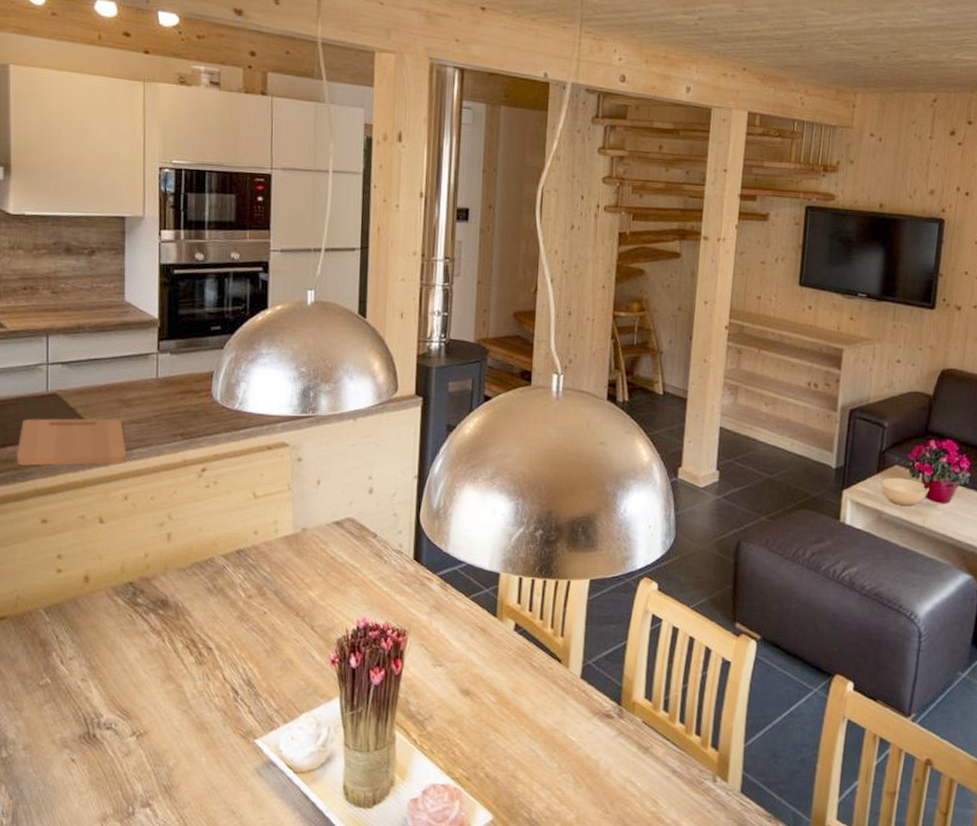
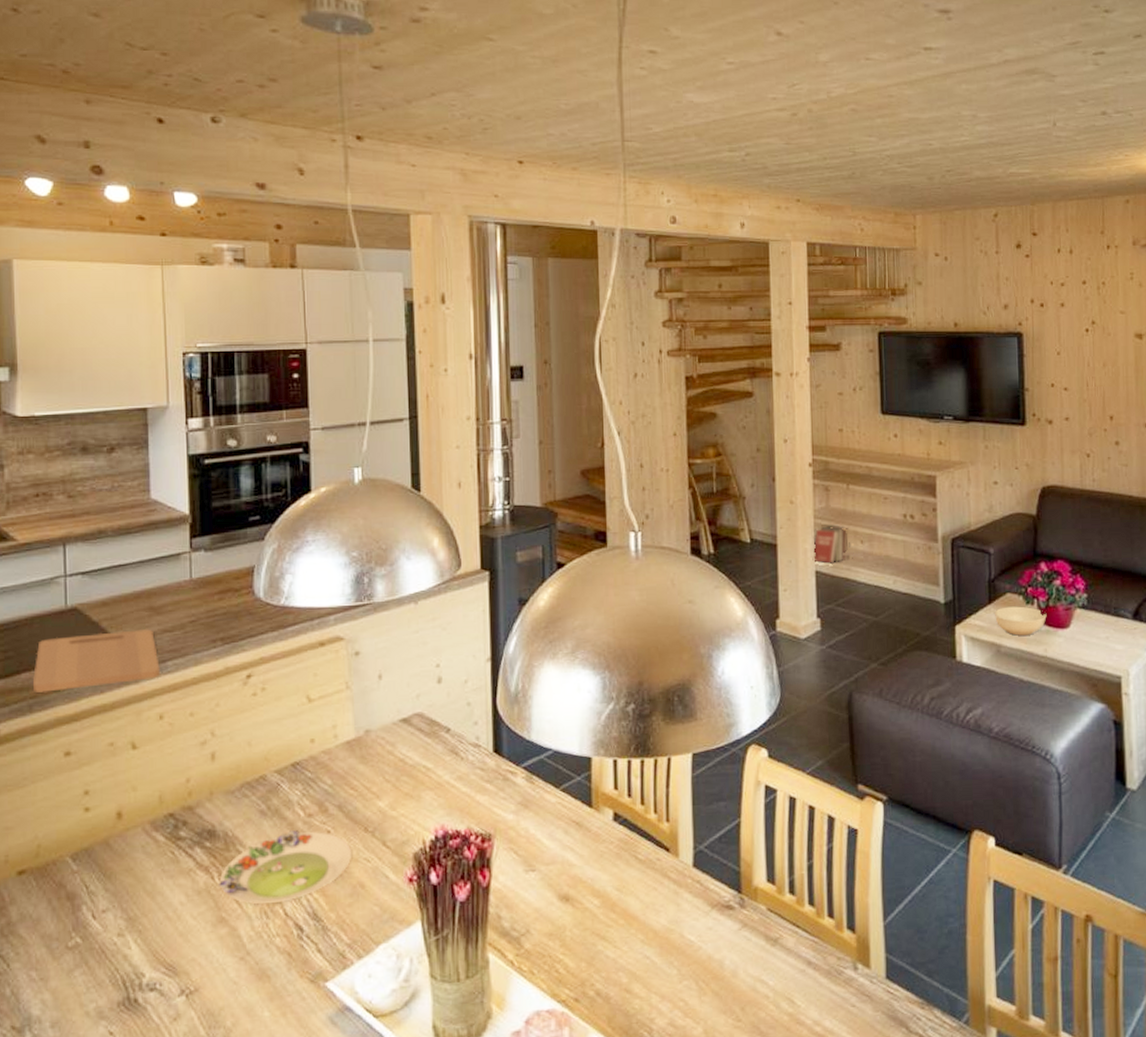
salad plate: none [169,608,285,669] -> present [219,830,352,905]
books: none [718,387,756,422] -> present [812,527,853,564]

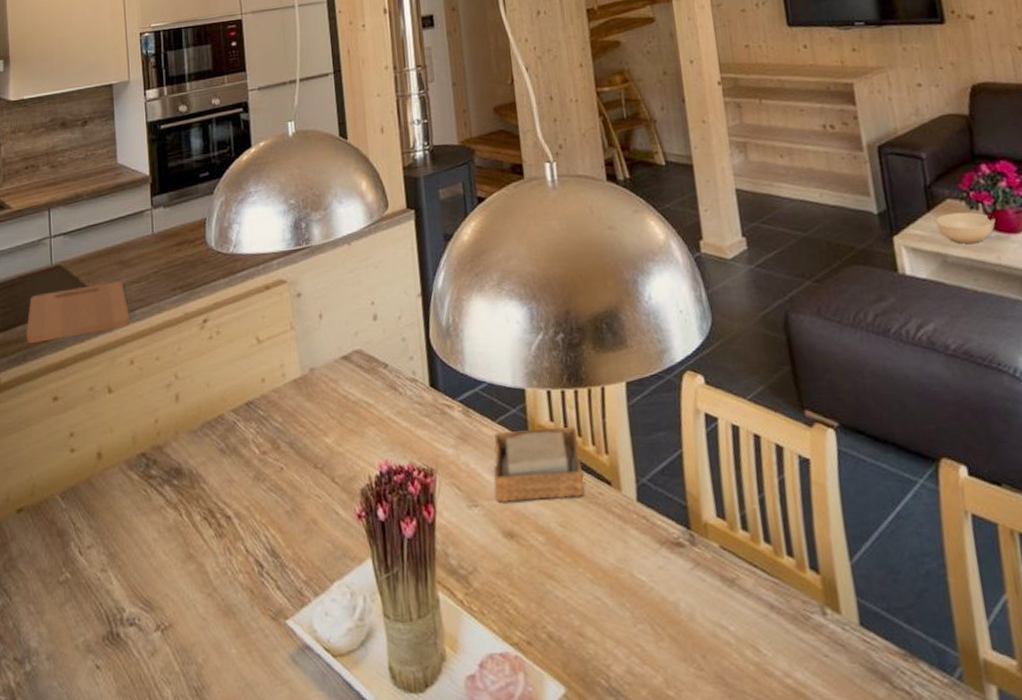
salad plate: present [219,830,352,905] -> none [186,467,305,541]
napkin holder: none [553,794,644,868] -> present [493,426,585,503]
books: present [812,527,853,564] -> none [730,143,774,181]

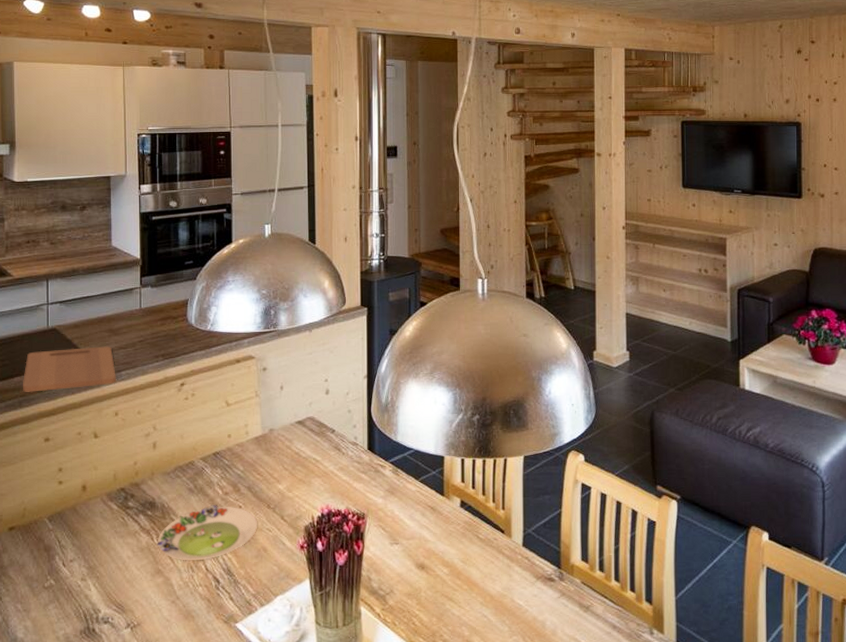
salad plate: none [186,467,305,541] -> present [157,505,258,561]
napkin holder: present [493,426,585,503] -> none [413,487,484,543]
bowl: present [935,212,996,244] -> none [773,345,816,369]

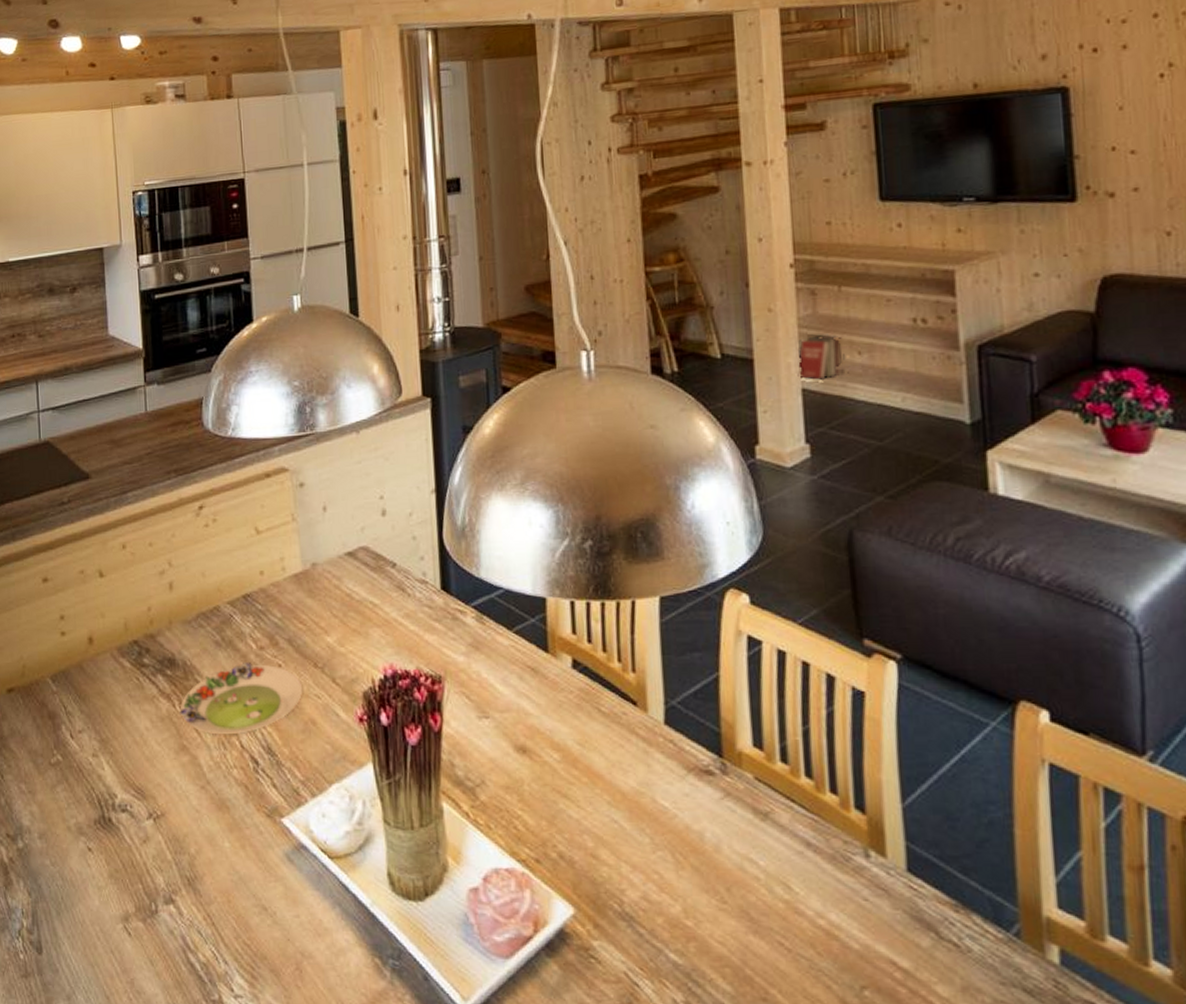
cutting board: present [22,345,116,392] -> none [14,460,122,522]
books: none [624,278,657,307] -> present [797,336,849,380]

